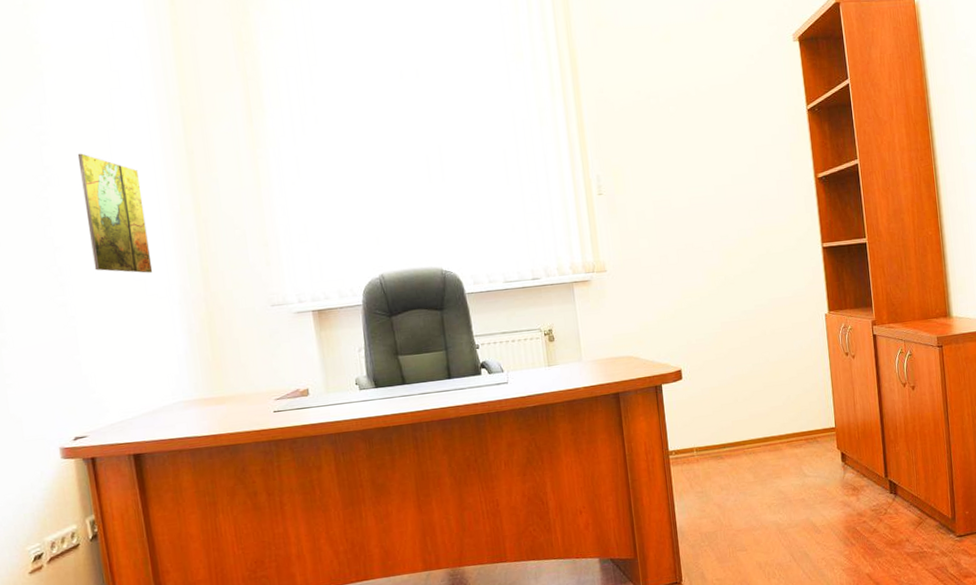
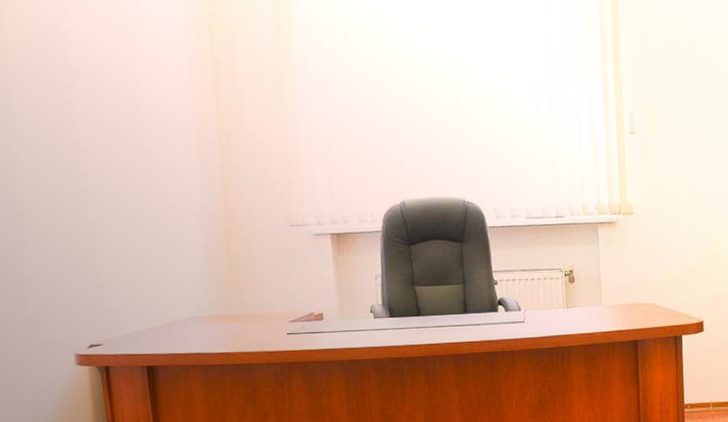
map: present [77,153,153,273] -> none [102,56,173,184]

